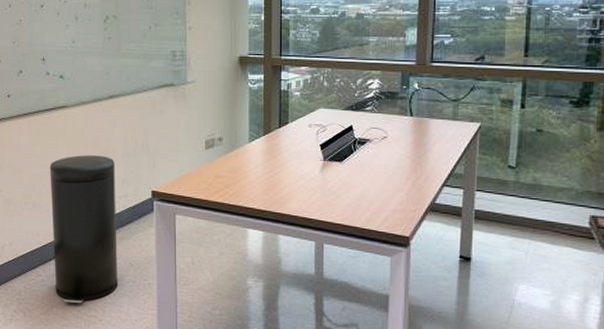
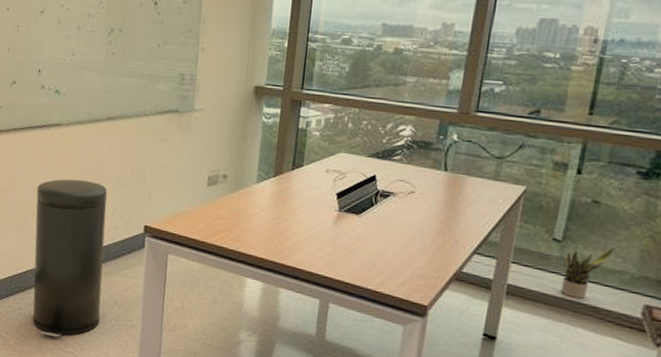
potted plant: none [520,168,560,216] -> present [560,247,615,299]

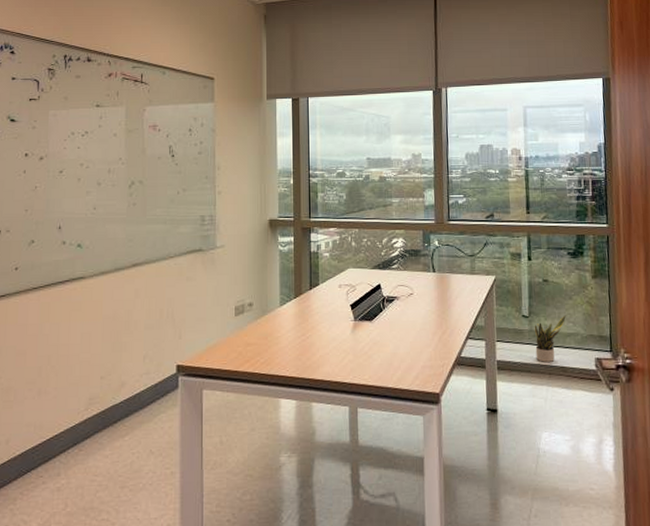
pedal bin: present [33,179,108,338] -> none [59,329,137,508]

